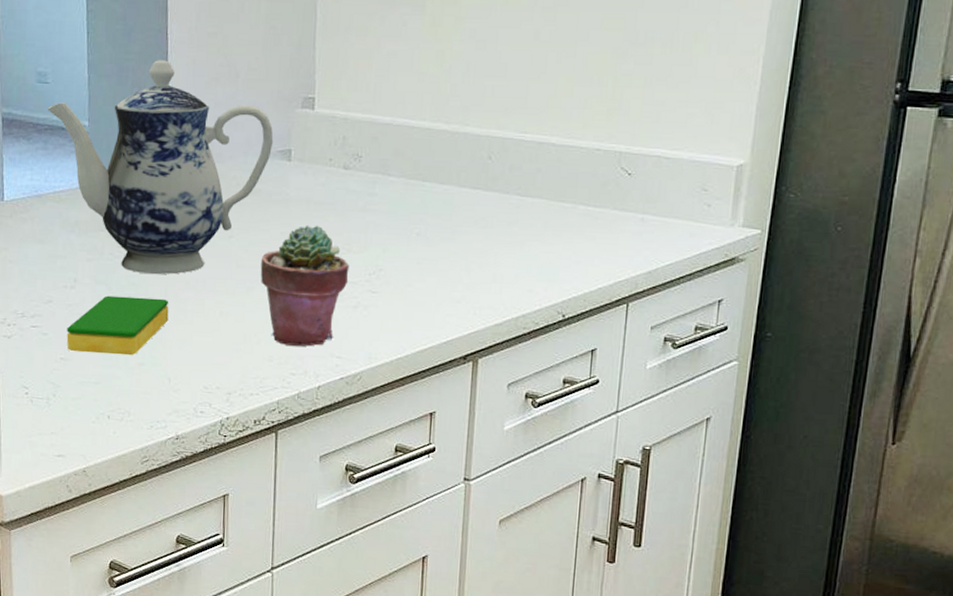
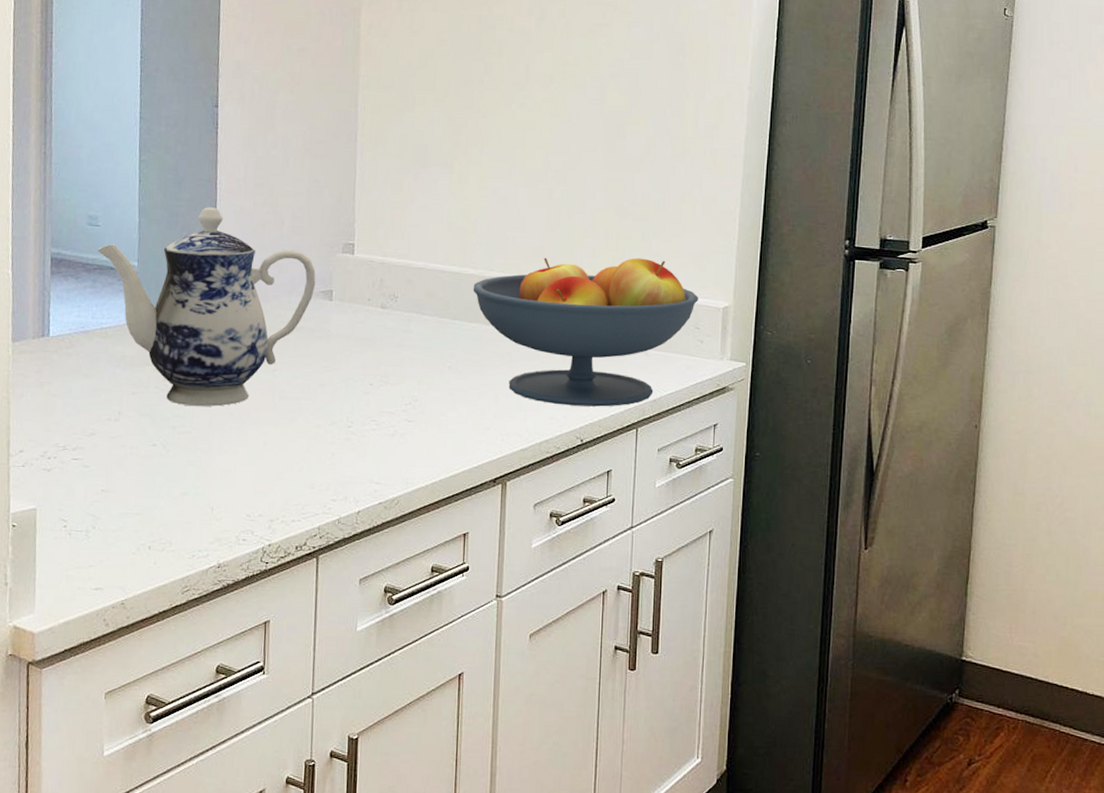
dish sponge: present [66,295,169,356] -> none [108,427,213,486]
potted succulent: present [260,224,350,347] -> none [302,359,387,473]
fruit bowl: none [445,108,708,279] -> present [473,257,698,407]

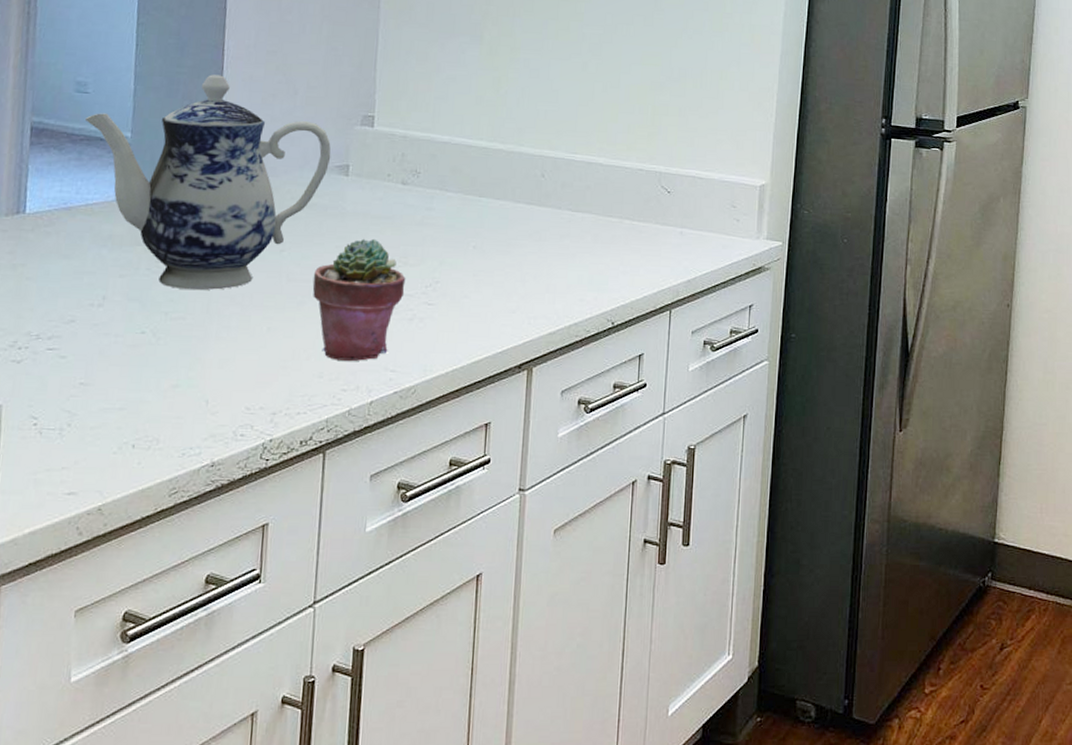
potted succulent: none [302,359,387,473] -> present [312,238,406,361]
fruit bowl: present [473,257,698,407] -> none [501,132,735,288]

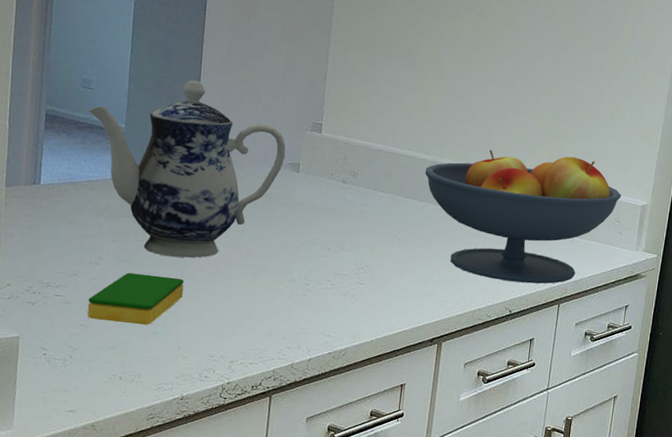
dish sponge: none [89,313,211,378] -> present [87,272,184,326]
potted succulent: present [312,238,406,361] -> none [266,225,342,325]
fruit bowl: none [501,132,735,288] -> present [425,149,621,284]

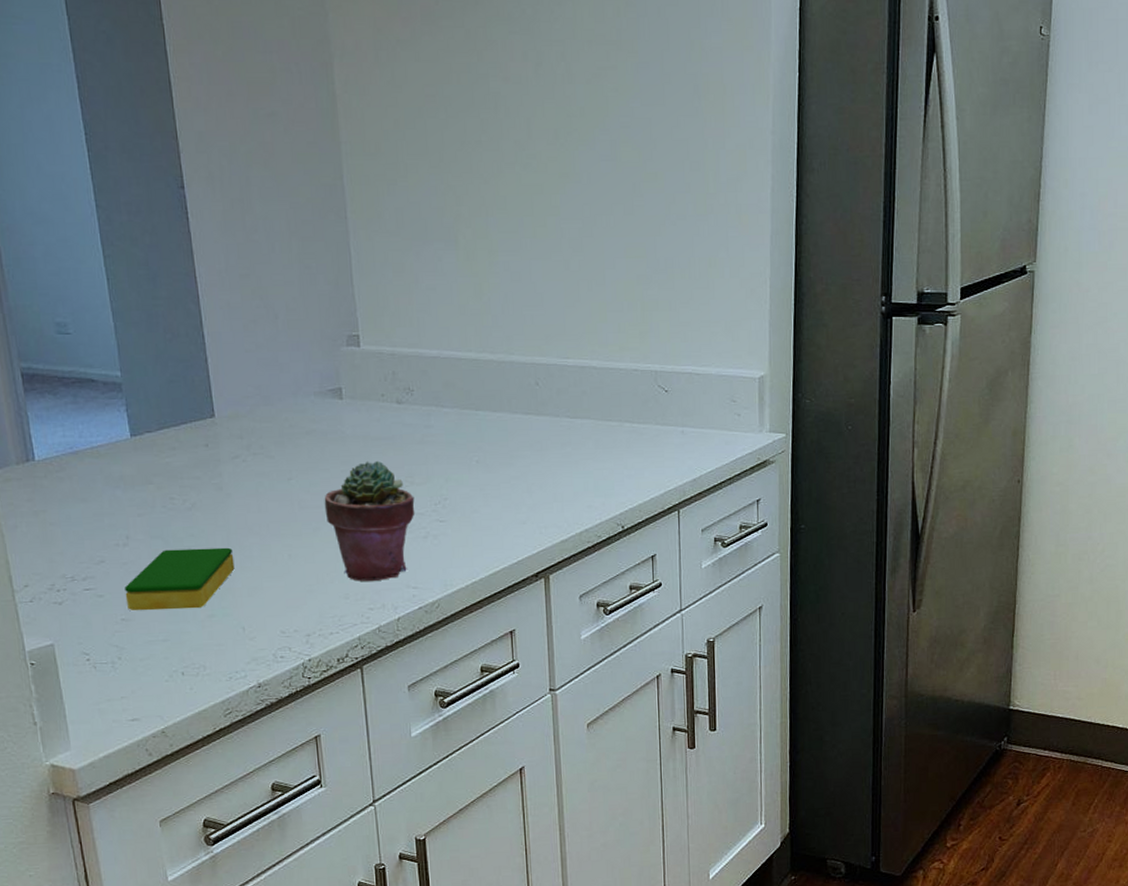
teapot: present [89,80,286,258] -> none [73,304,322,524]
potted succulent: none [266,225,342,325] -> present [324,460,415,581]
fruit bowl: present [425,149,621,284] -> none [493,330,733,492]

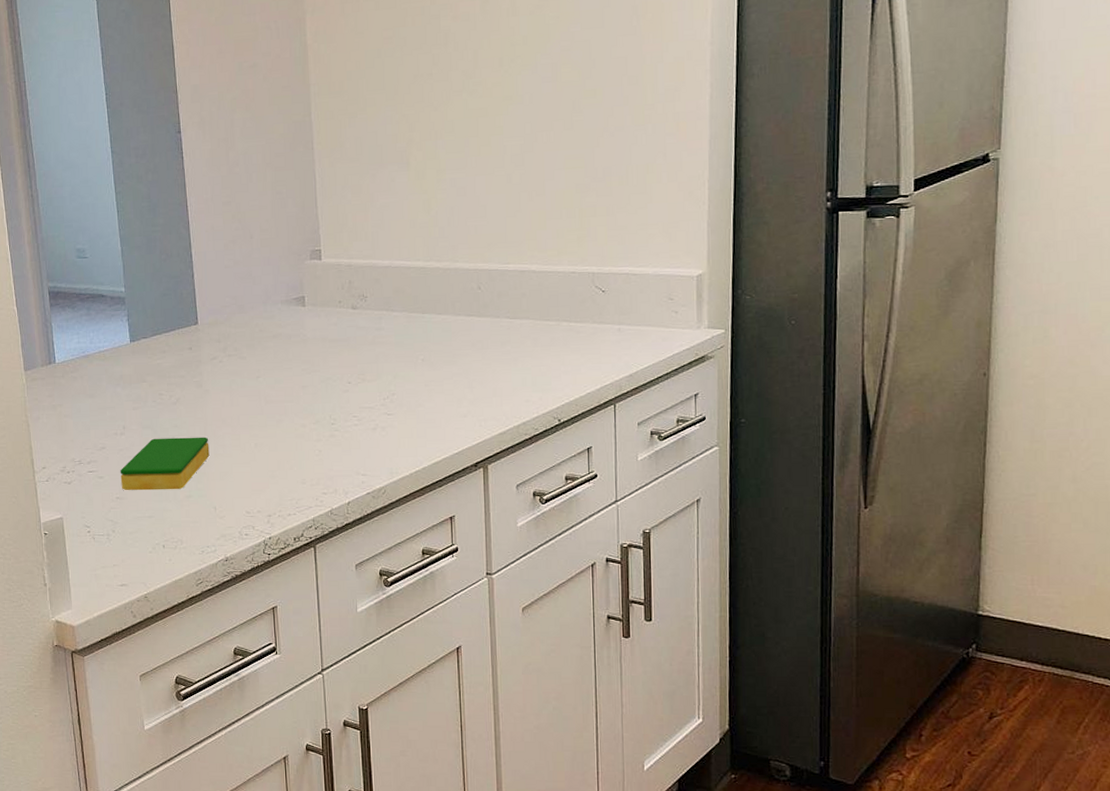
potted succulent: present [324,460,415,581] -> none [286,360,366,468]

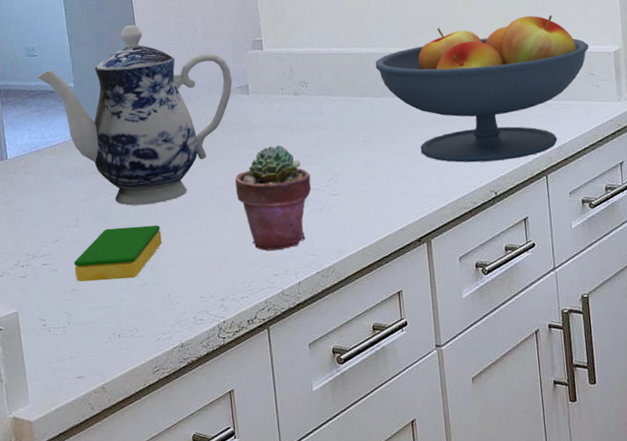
teapot: none [88,229,288,416] -> present [38,25,233,206]
potted succulent: none [286,360,366,468] -> present [235,144,312,251]
fruit bowl: none [439,233,670,388] -> present [375,15,589,163]

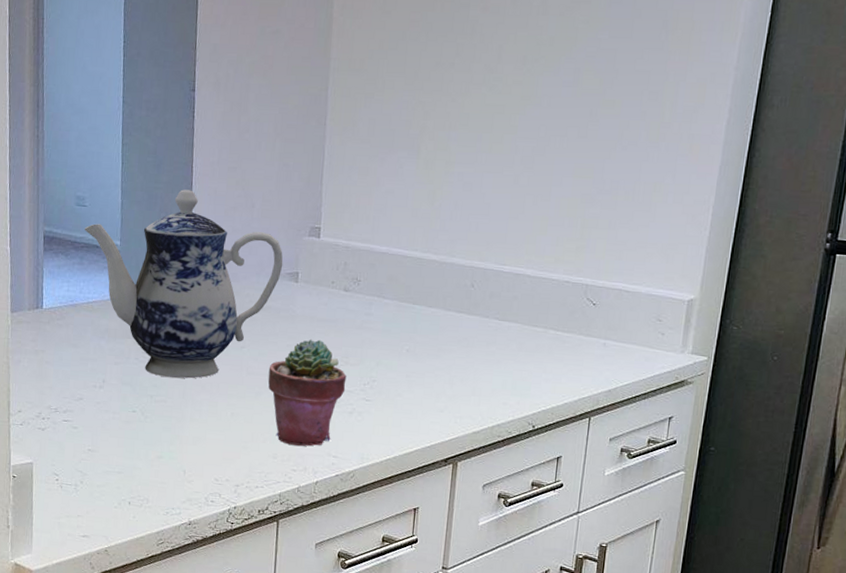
dish sponge: present [74,225,162,281] -> none [94,395,186,449]
fruit bowl: present [375,15,589,163] -> none [433,244,663,395]

